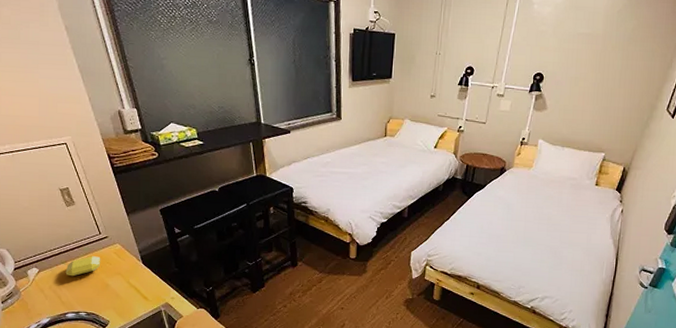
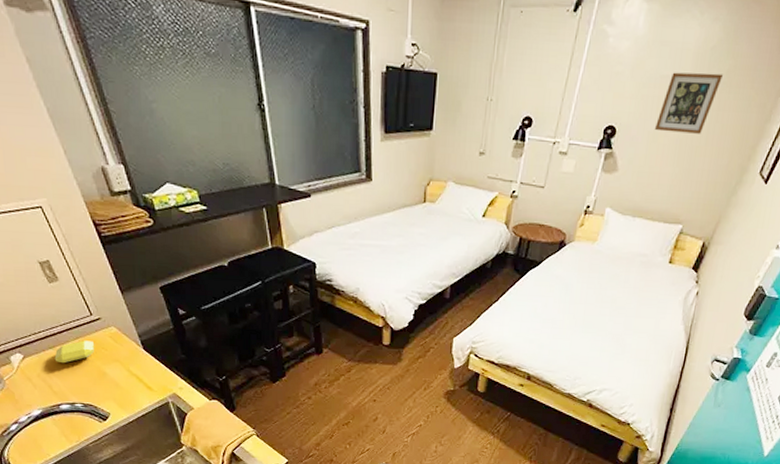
picture frame: none [576,30,630,79] -> present [655,72,724,134]

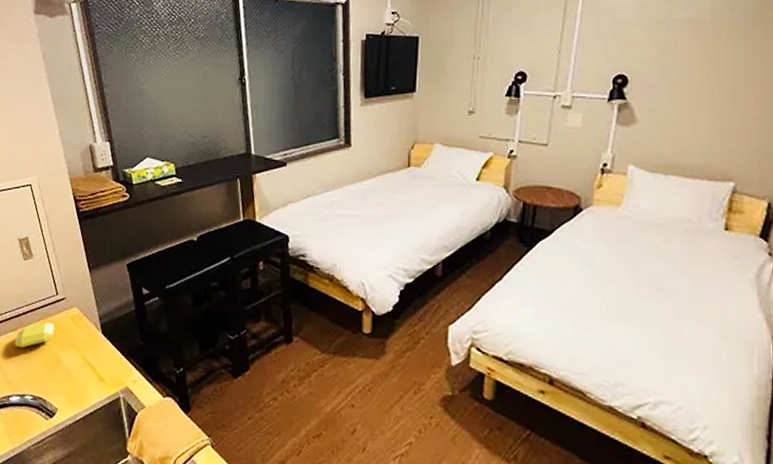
picture frame: present [655,72,724,134] -> none [676,11,753,77]

